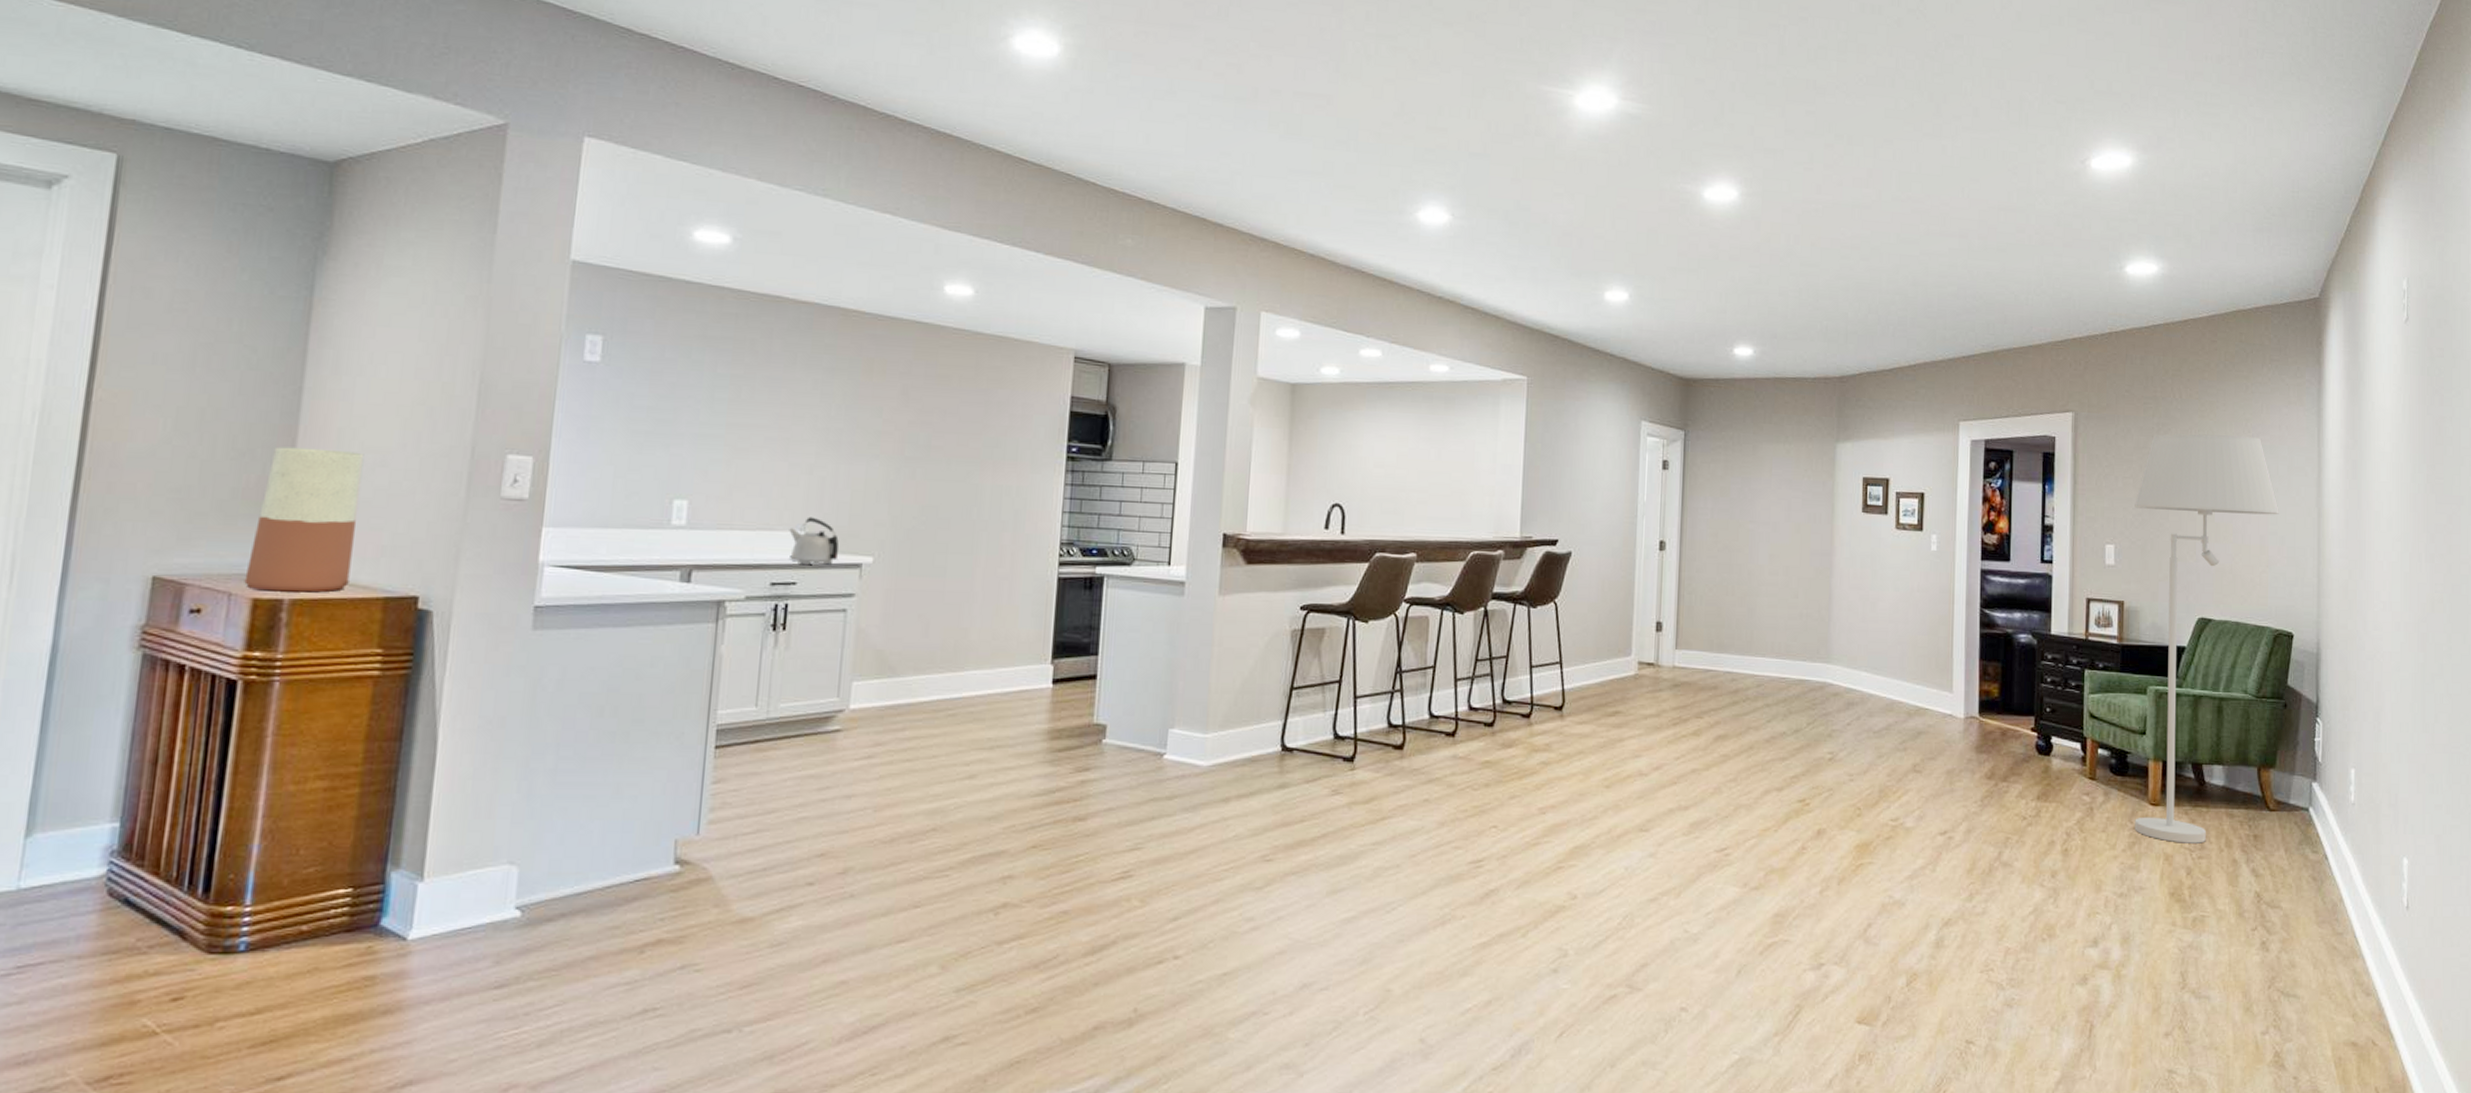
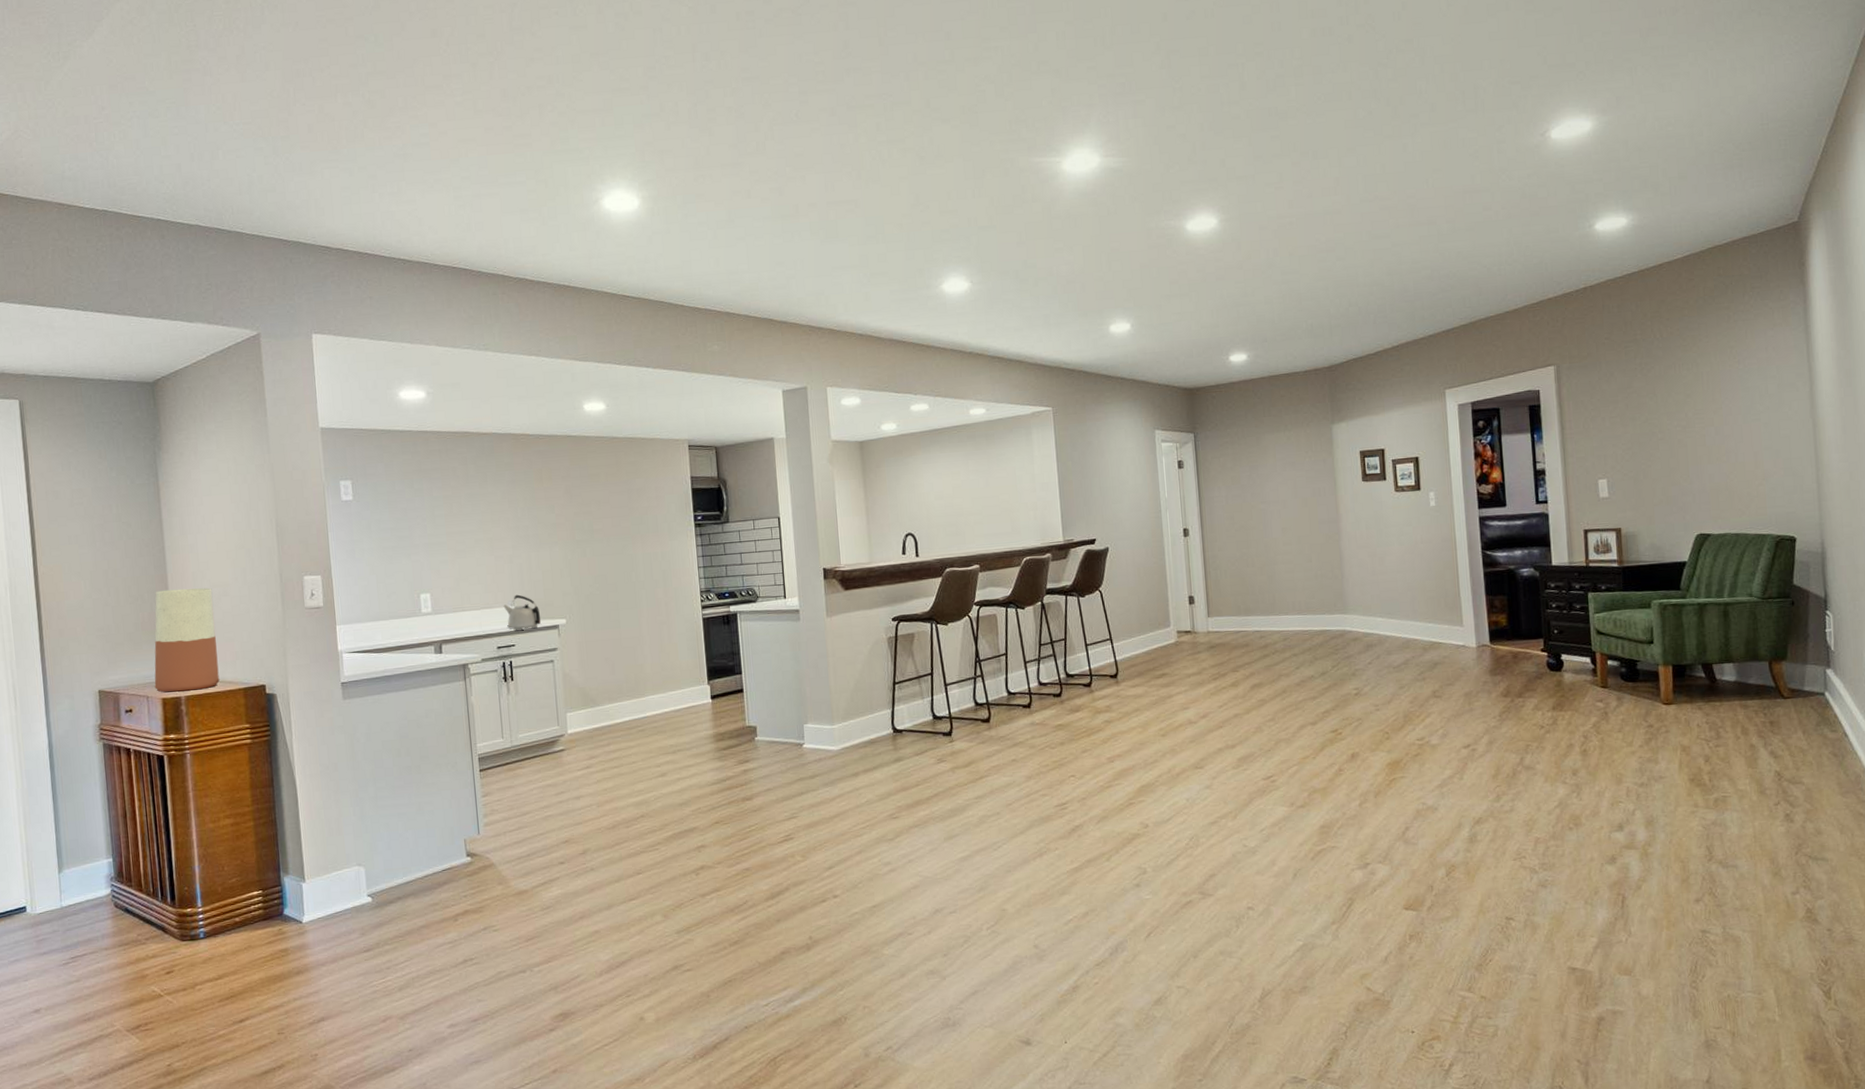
floor lamp: present [2135,433,2279,843] -> none [1623,362,1772,735]

